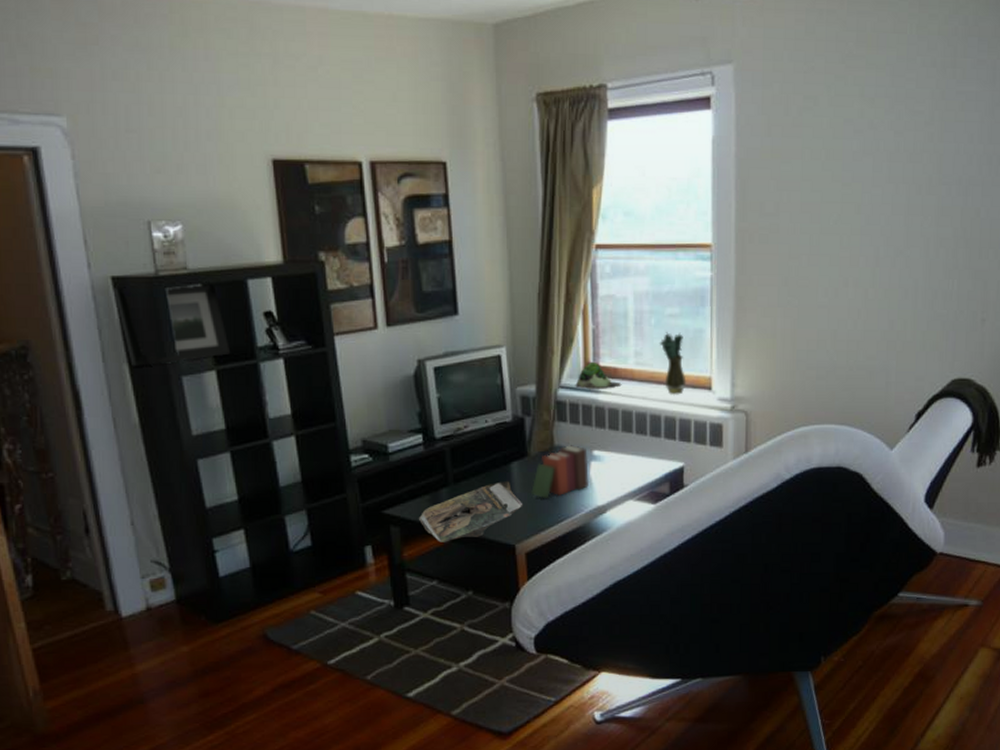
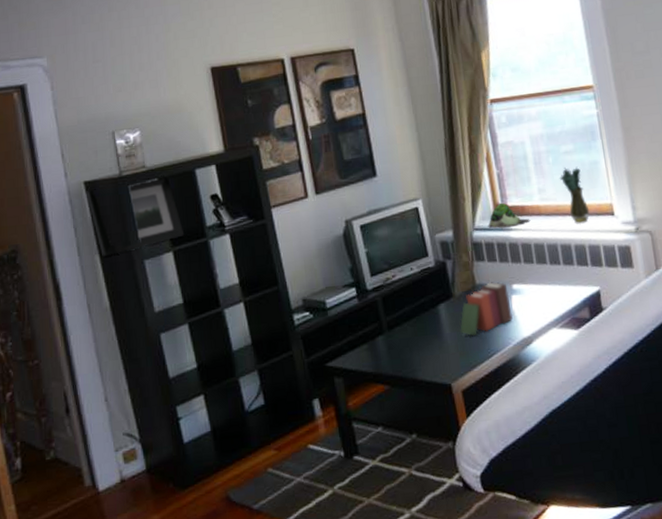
magazine: present [419,480,523,542] -> none [360,322,454,389]

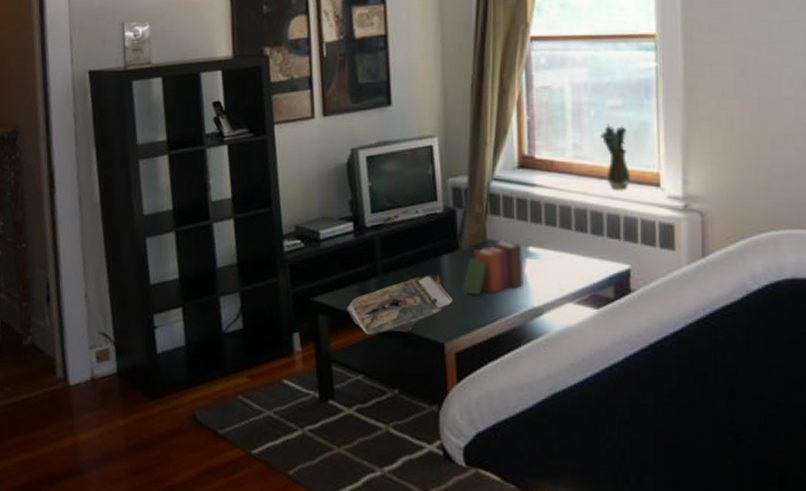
picture frame: present [86,175,185,257] -> none [89,74,182,151]
magazine: none [360,322,454,389] -> present [347,273,454,335]
succulent plant: present [488,203,531,229] -> none [509,155,559,184]

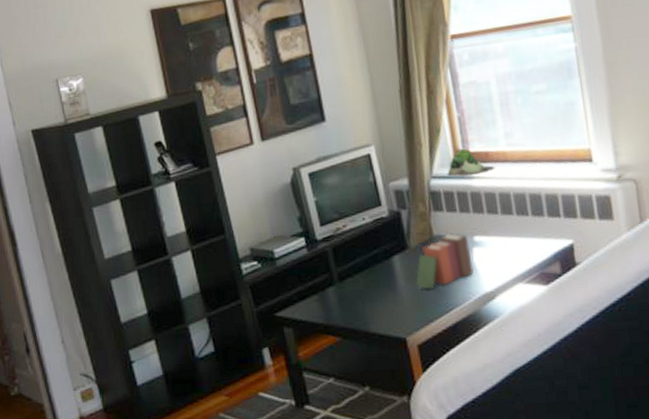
magazine: present [347,273,454,335] -> none [310,274,410,340]
succulent plant: none [509,155,559,184] -> present [447,149,495,177]
vase: present [599,124,631,192] -> none [528,108,564,173]

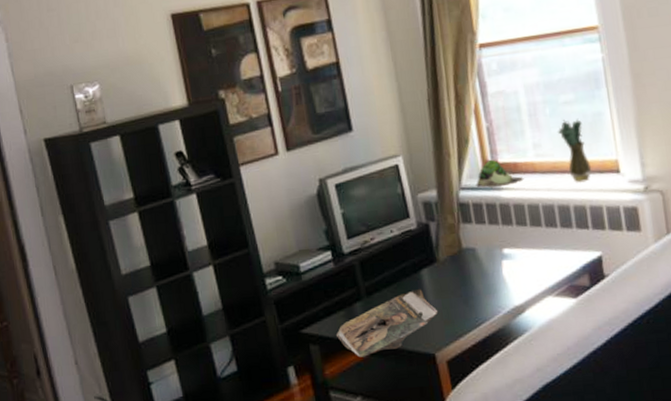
magazine: none [310,274,410,340] -> present [336,288,439,357]
books: present [415,233,474,289] -> none [443,245,503,303]
vase: none [528,108,564,173] -> present [557,118,592,184]

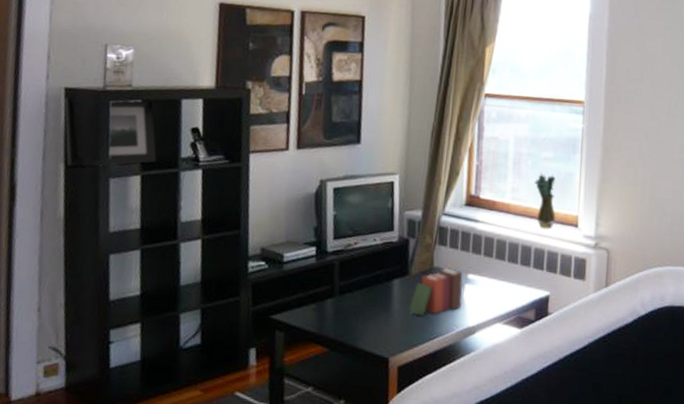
picture frame: none [46,132,150,218] -> present [64,97,157,167]
magazine: present [336,288,439,357] -> none [303,295,400,351]
books: none [443,245,503,303] -> present [407,267,463,316]
succulent plant: present [476,160,524,189] -> none [457,195,499,220]

